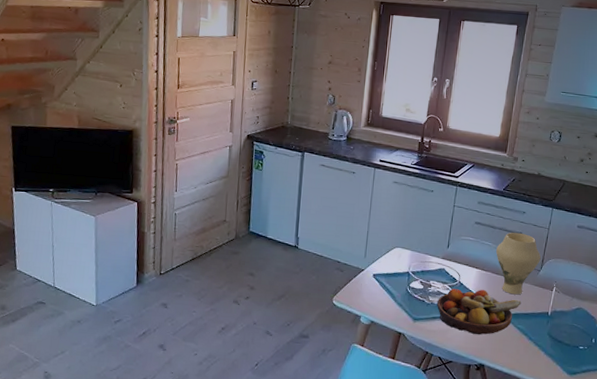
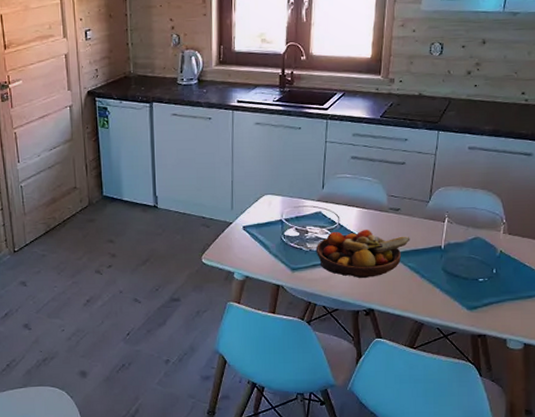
vase: present [496,232,540,295] -> none [378,162,428,231]

